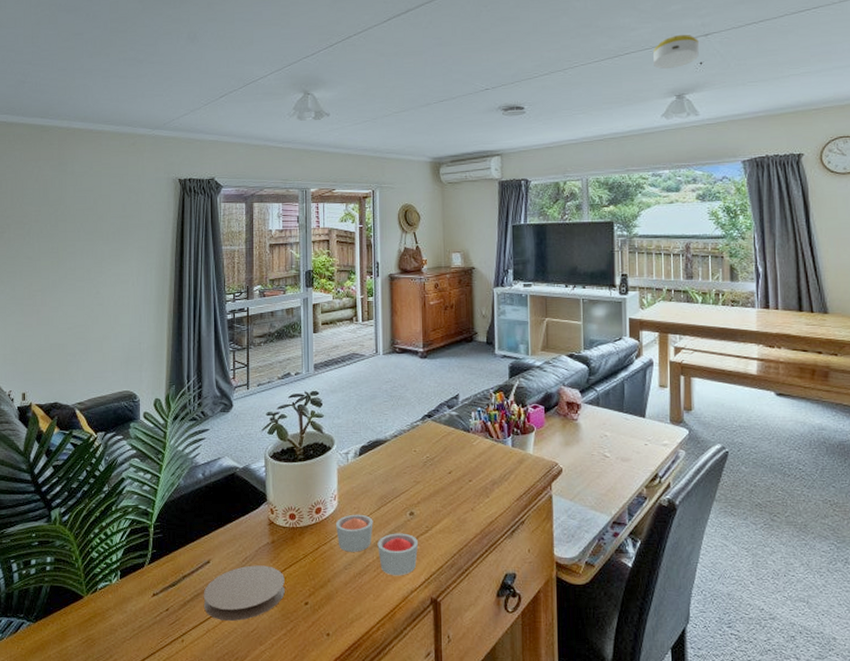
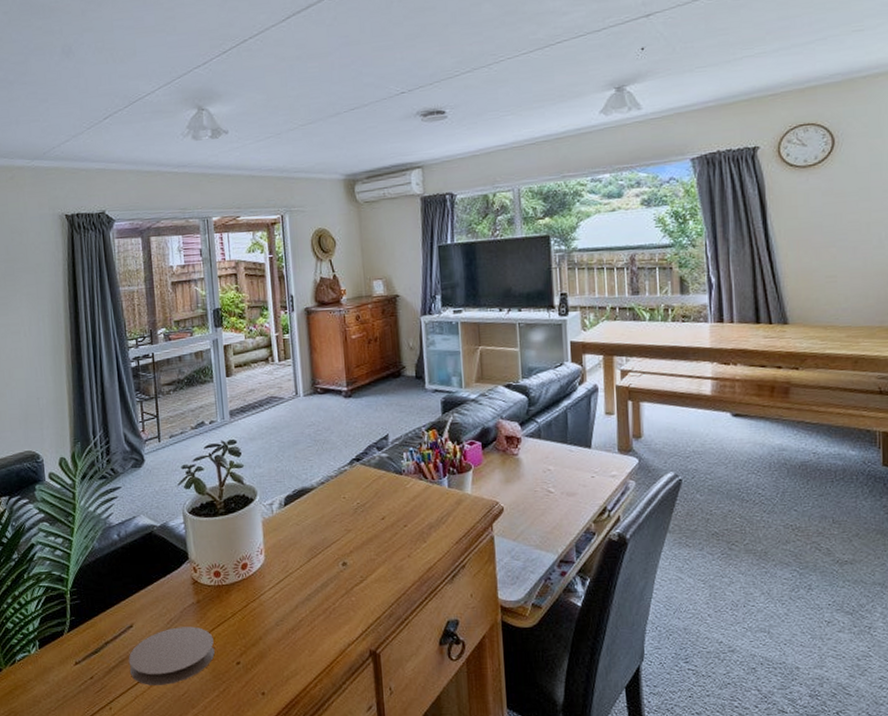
candle: present [335,514,418,576] -> none [263,567,353,630]
smoke detector: present [653,34,699,70] -> none [588,15,640,59]

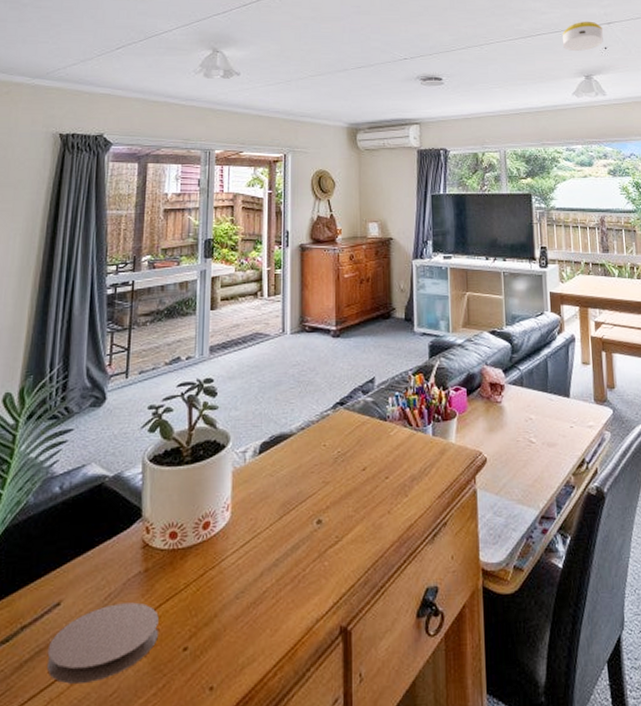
smoke detector: none [588,15,640,59] -> present [562,21,603,52]

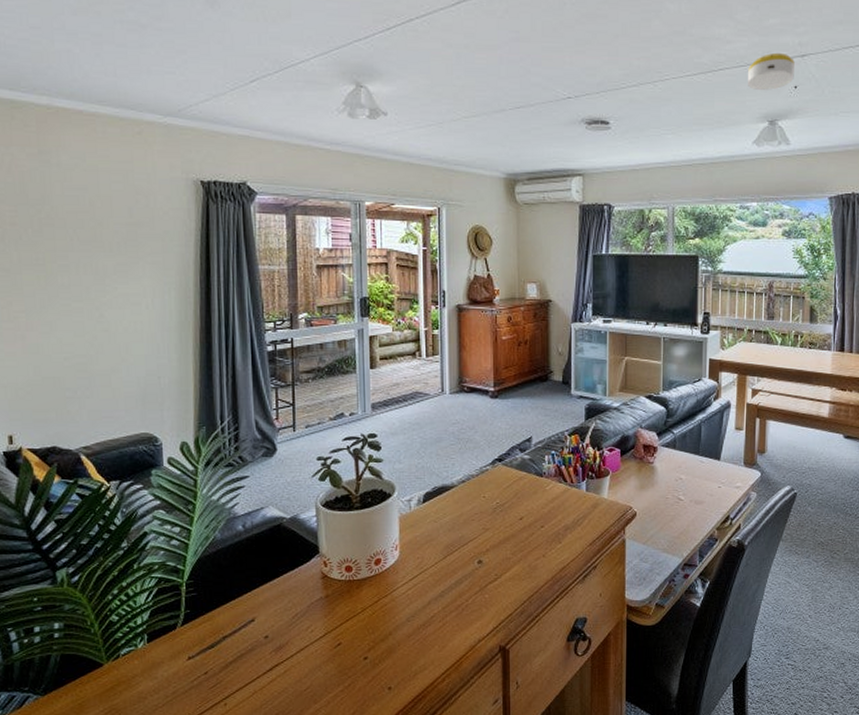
coaster: present [46,602,159,684] -> none [248,621,341,681]

